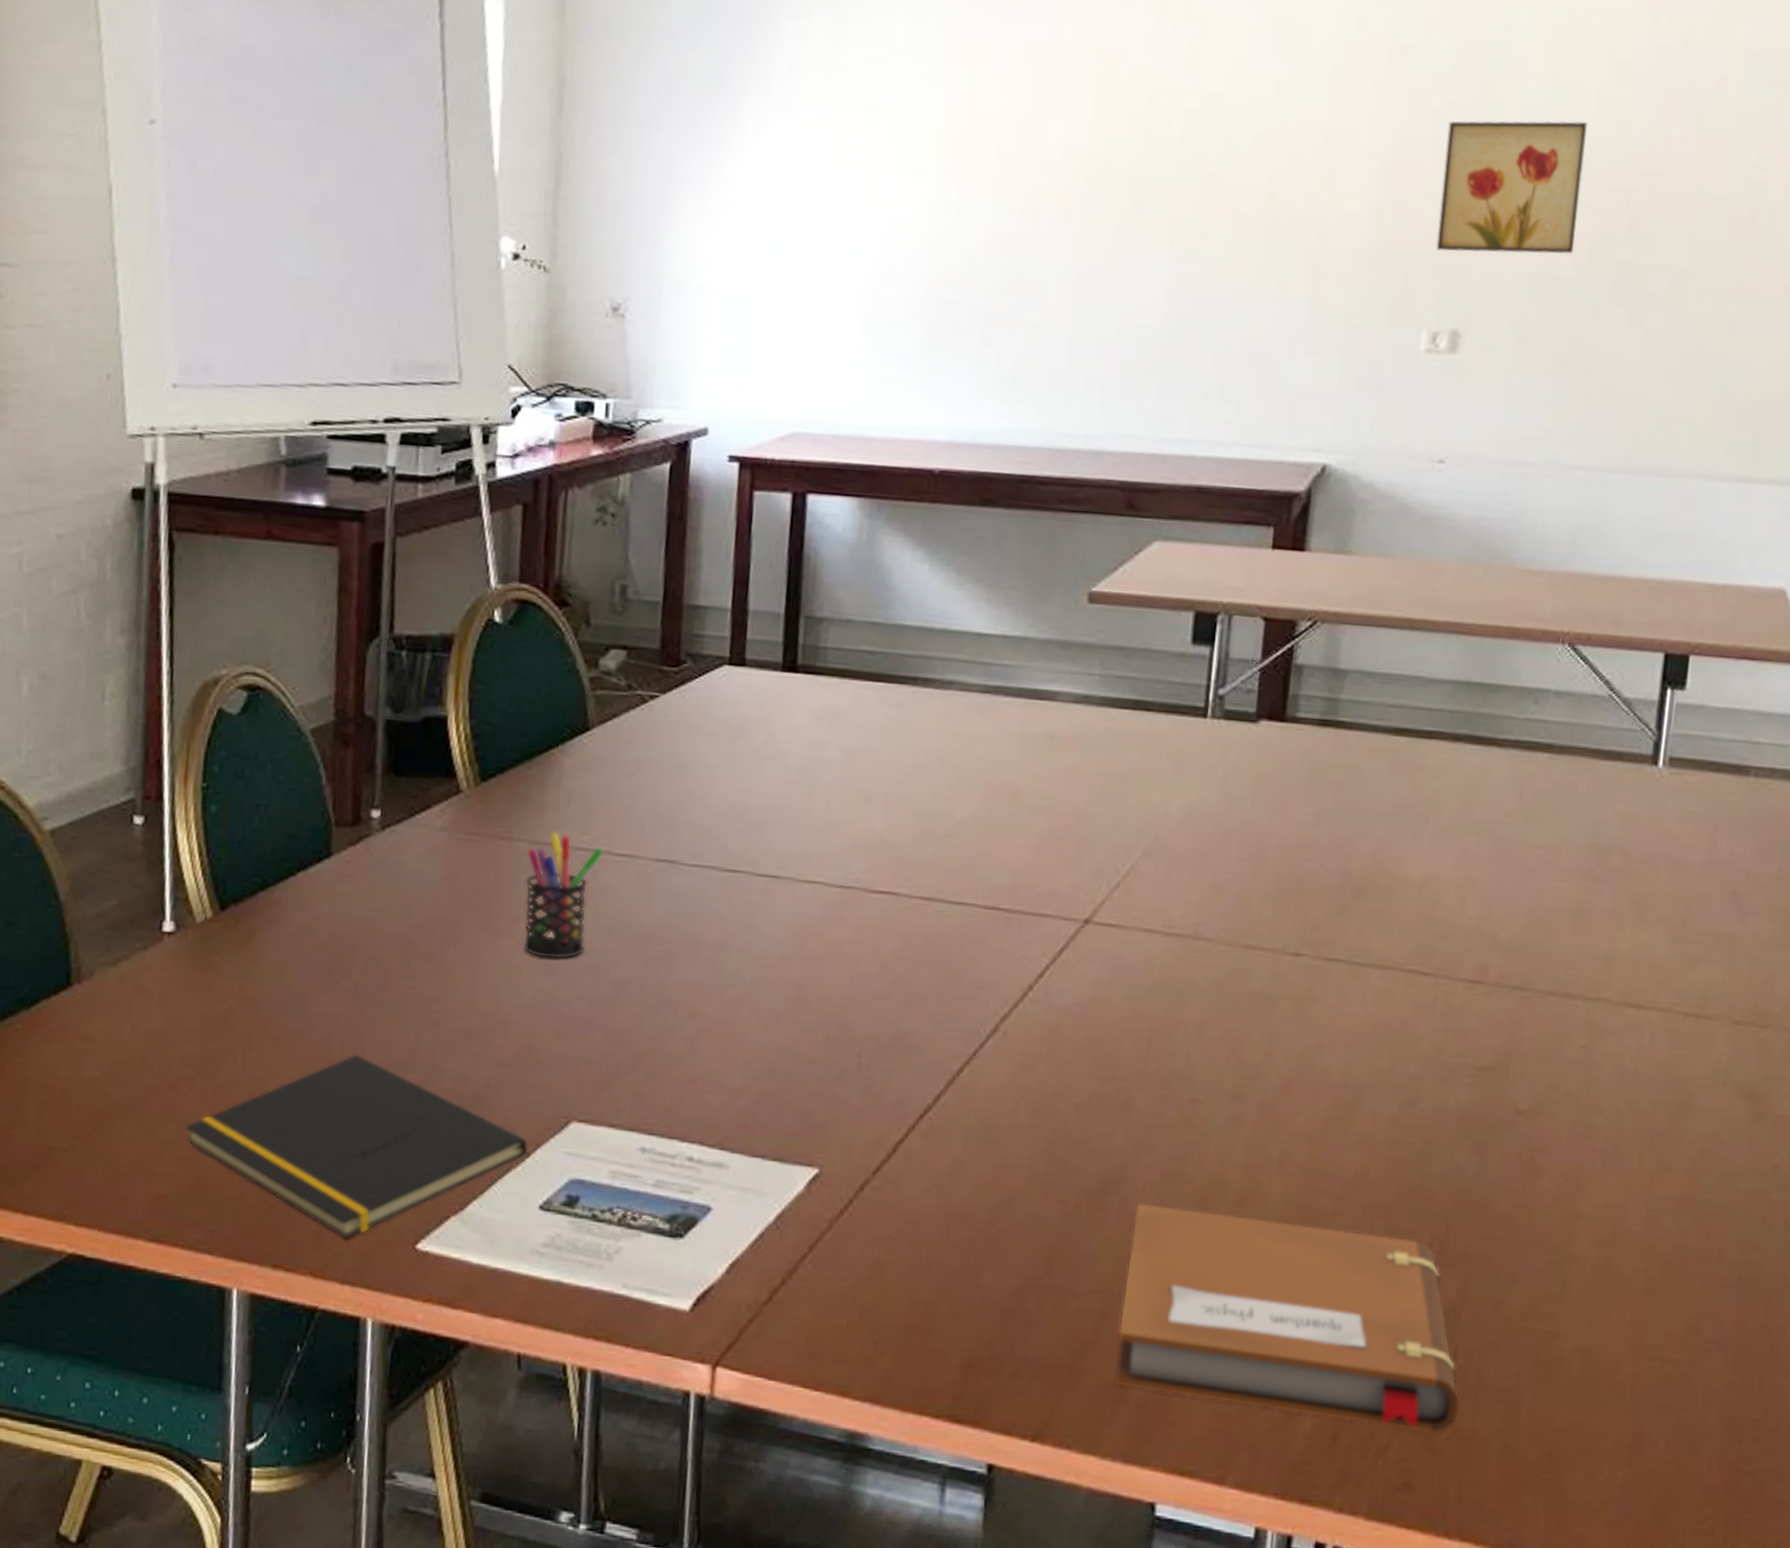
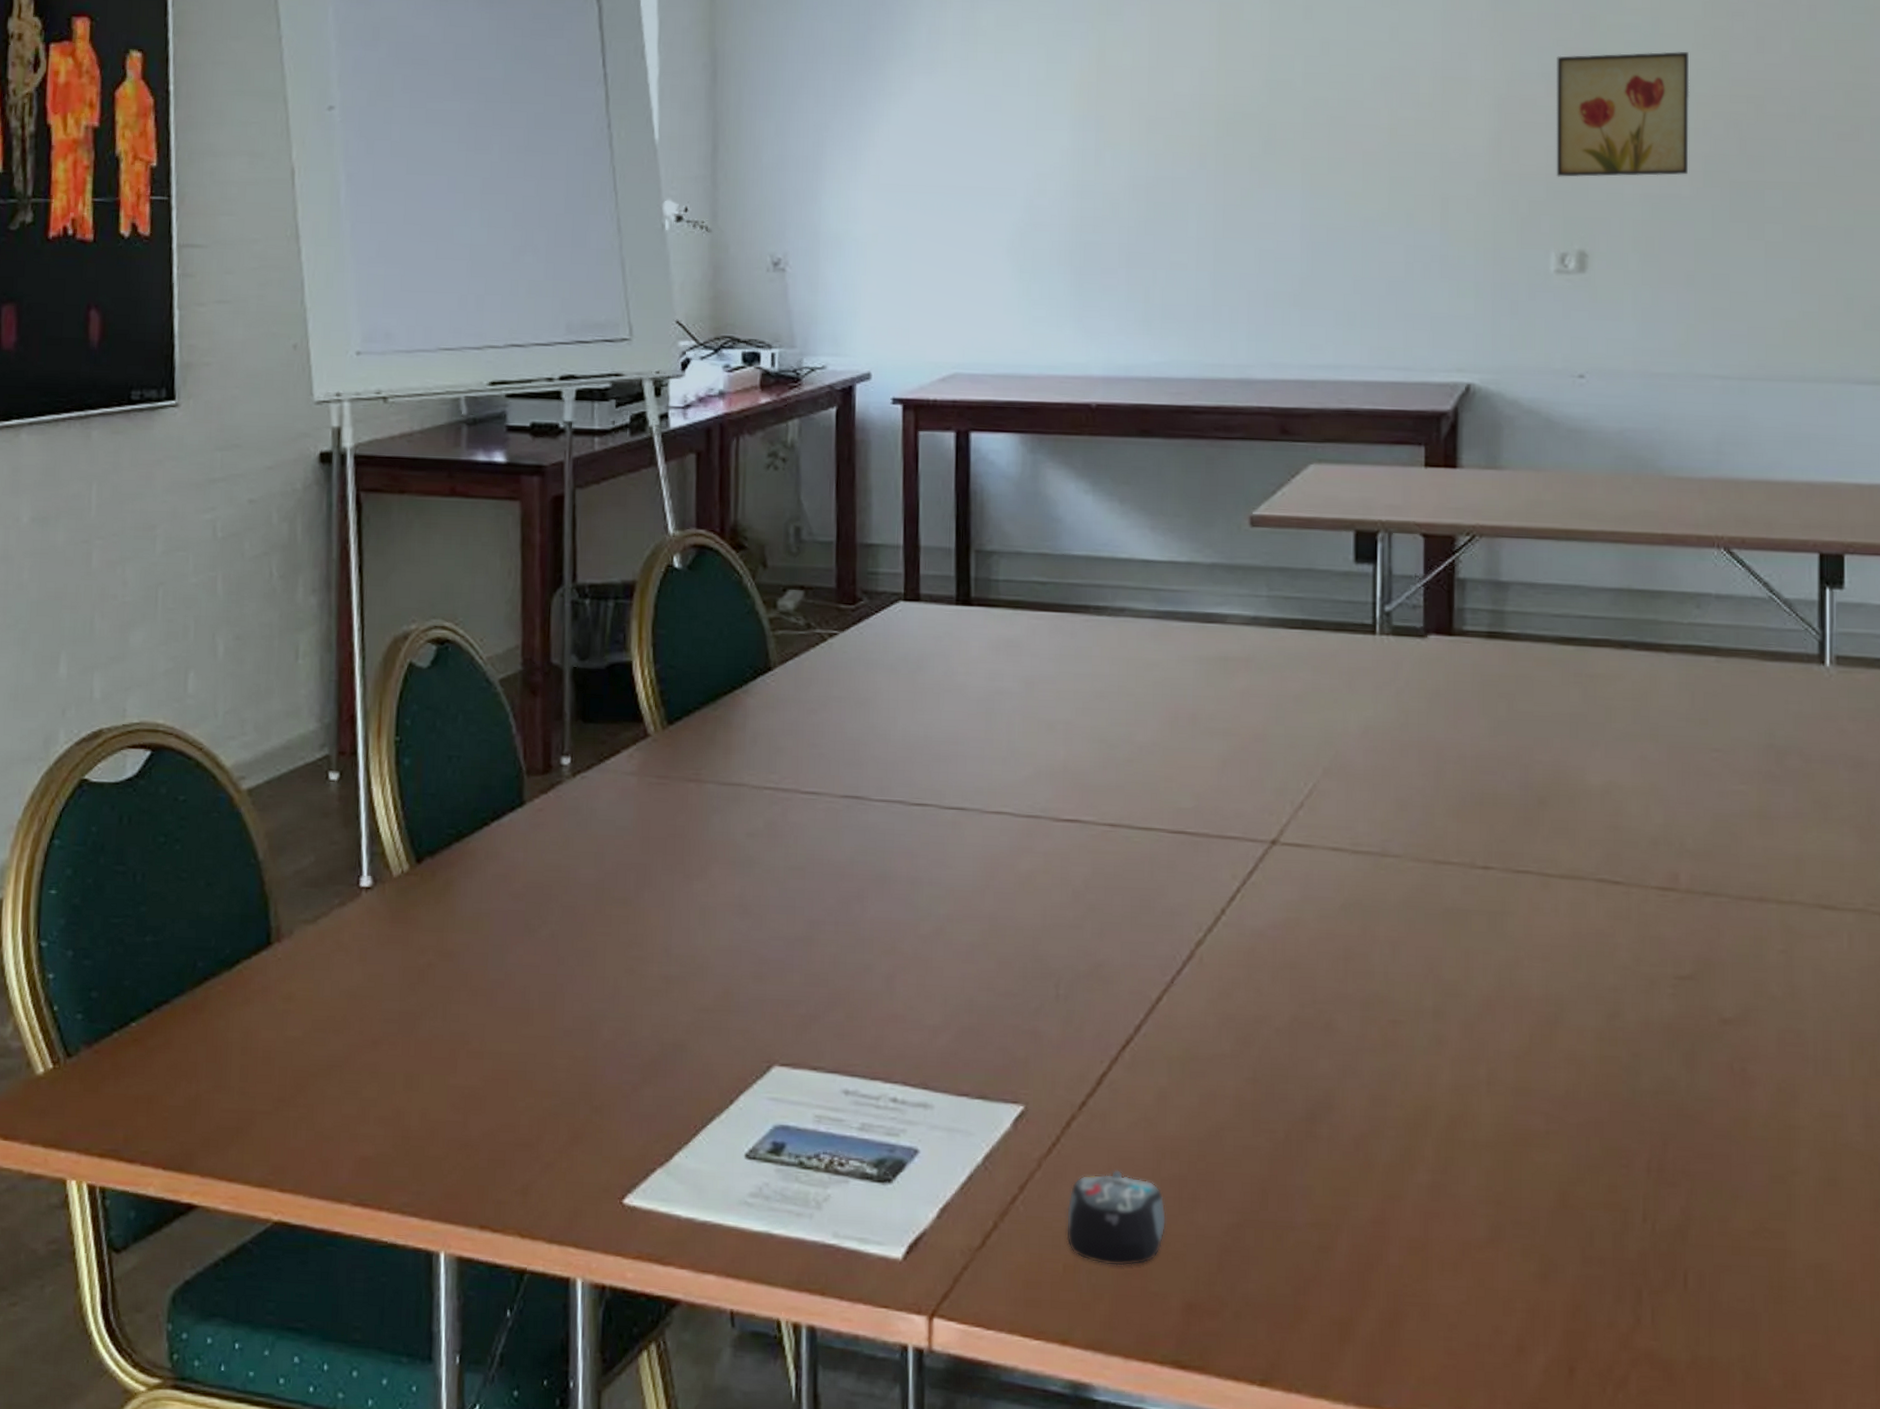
notepad: present [185,1054,529,1239] -> none [388,1004,732,1196]
pen holder: present [523,831,604,960] -> none [715,772,792,901]
computer mouse: none [852,1233,952,1325] -> present [1065,1169,1167,1266]
notebook: present [1115,1202,1459,1433] -> none [1340,1129,1695,1363]

